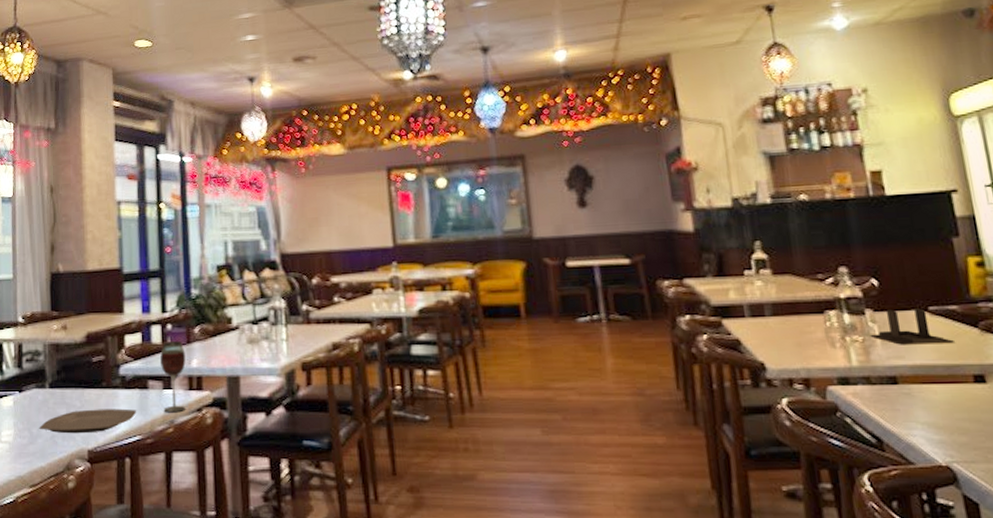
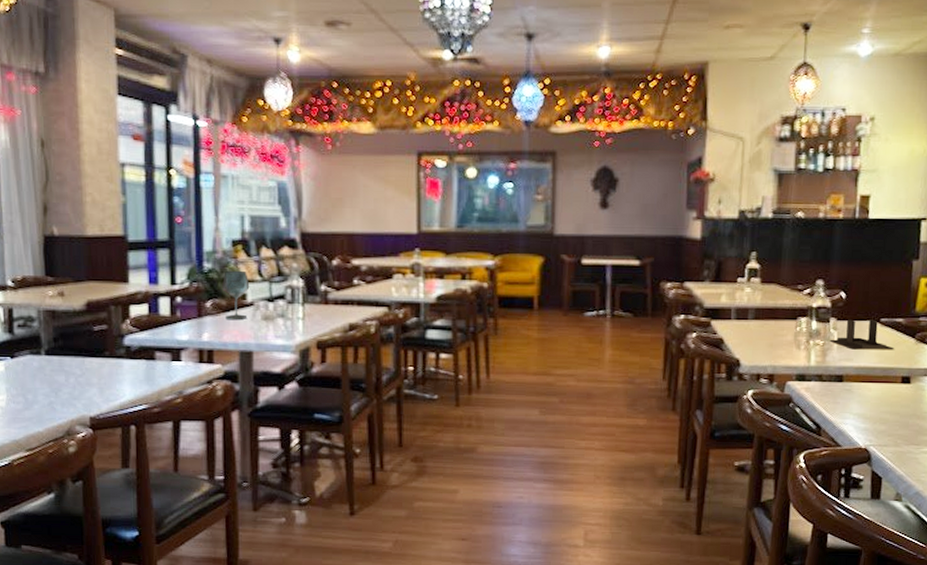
plate: present [39,408,136,434] -> none [35,377,142,401]
wineglass: present [160,341,186,413] -> none [169,314,196,384]
wine glass: none [209,295,235,344] -> present [222,270,250,319]

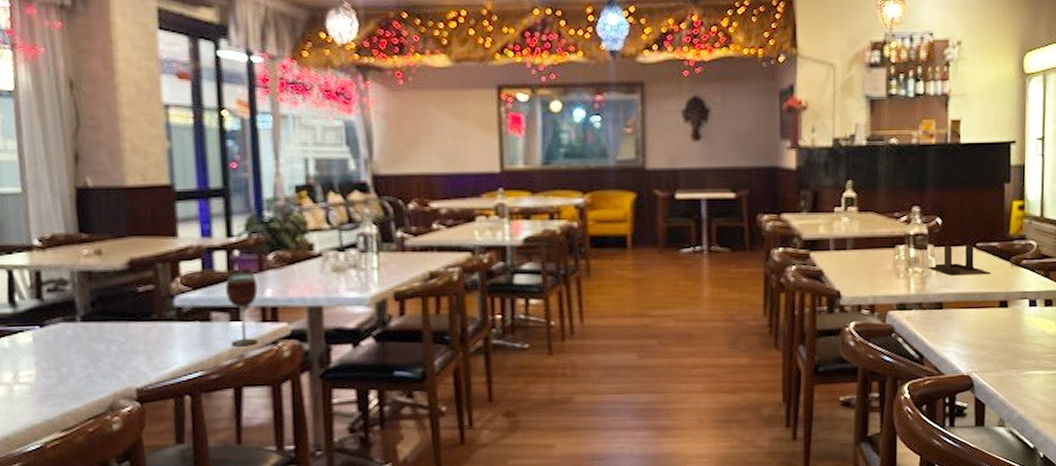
wineglass: none [169,314,196,384] -> present [226,269,258,347]
wine glass: present [222,270,250,319] -> none [286,218,317,272]

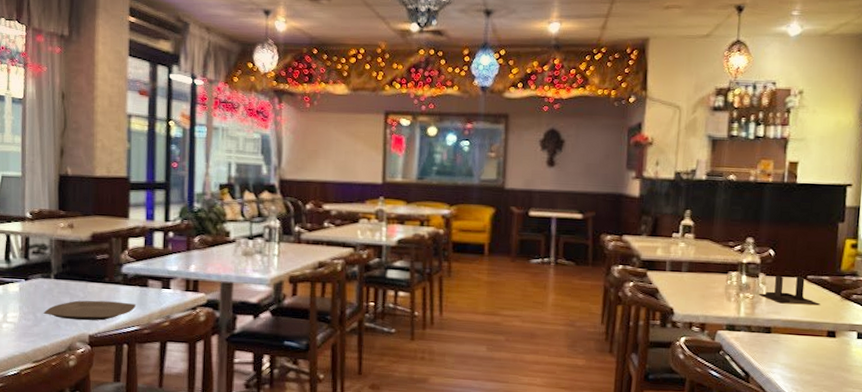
plate: none [70,343,197,372] -> present [43,300,136,321]
wineglass: present [226,269,258,347] -> none [161,247,185,309]

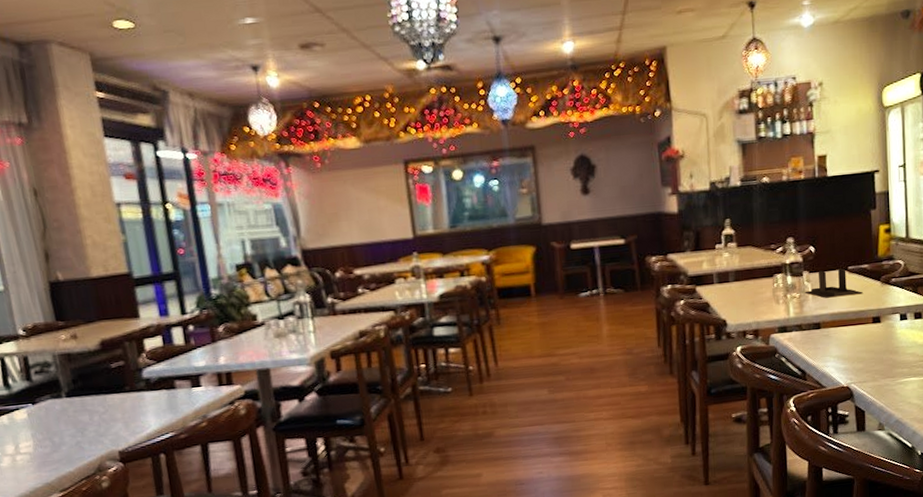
plate: present [43,300,136,321] -> none [61,409,166,439]

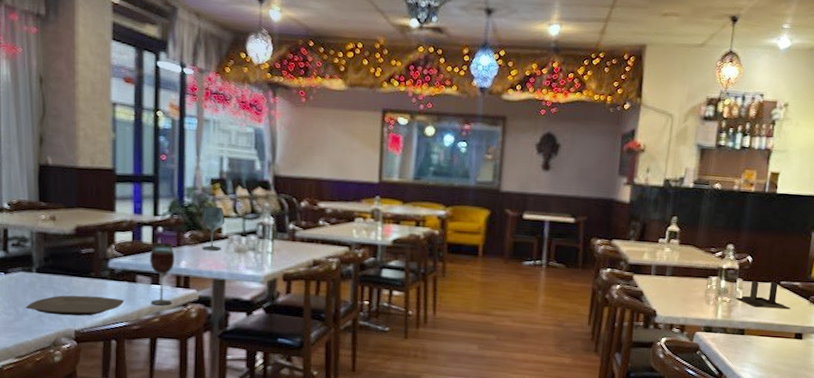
plate: none [61,409,166,439] -> present [25,295,124,316]
wineglass: none [184,341,217,409] -> present [150,242,175,306]
wine glass: none [231,293,261,341] -> present [200,206,225,251]

